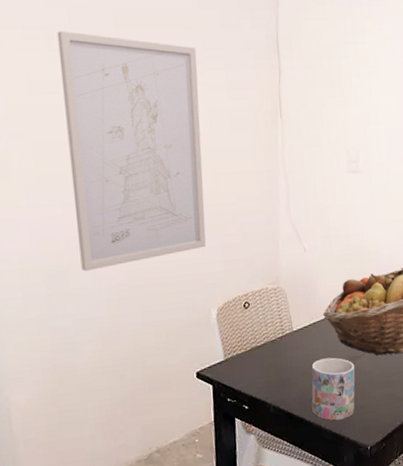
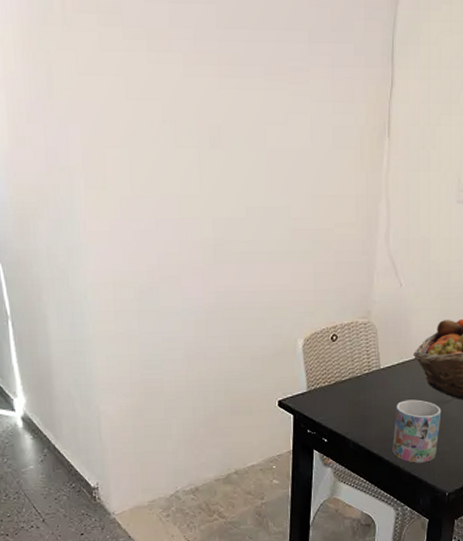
wall art: present [57,31,206,271] -> none [156,29,302,289]

